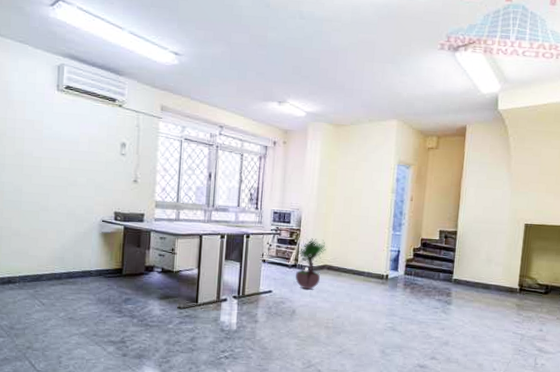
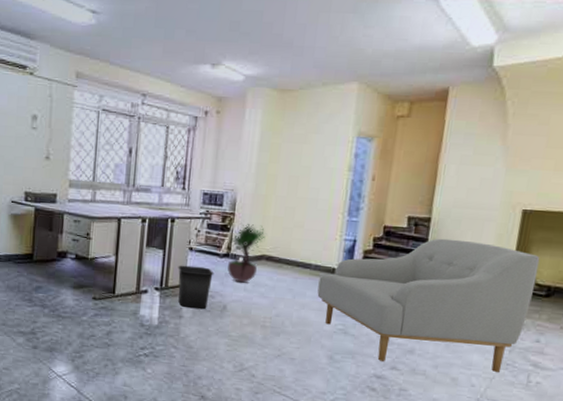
waste bin: none [253,275,284,314] -> present [178,265,214,310]
chair: none [370,248,540,357] -> present [317,238,540,372]

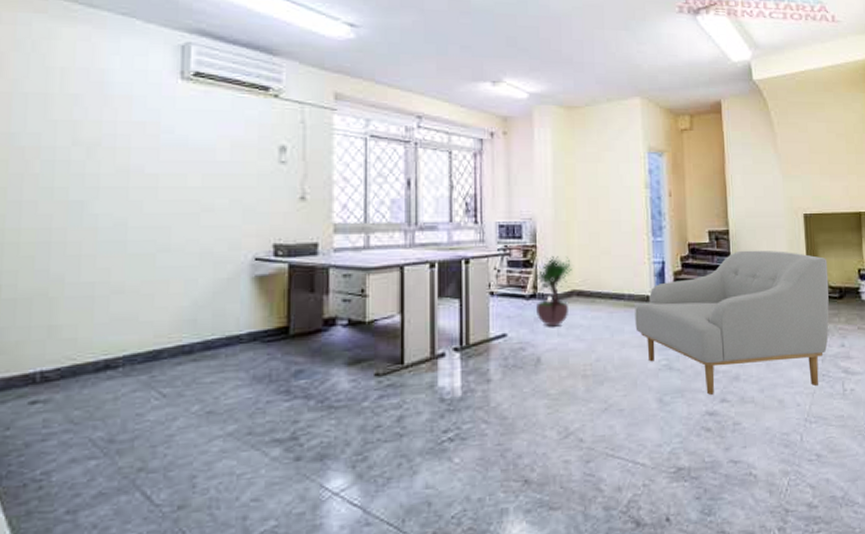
waste bin: present [178,265,214,310] -> none [479,313,522,368]

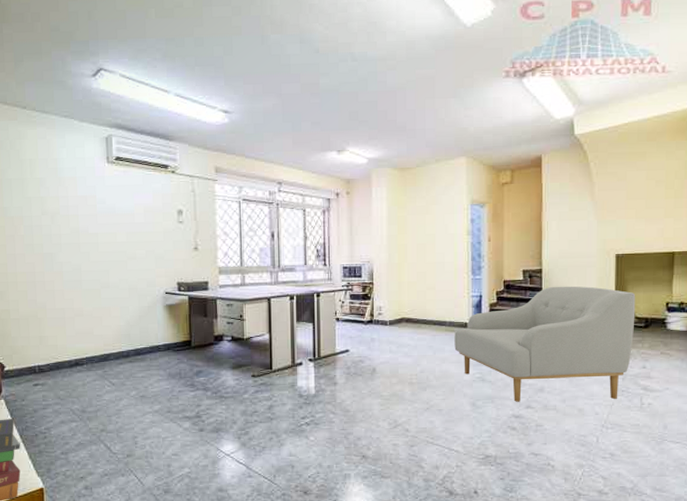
potted tree: present [536,256,573,327] -> none [372,291,403,345]

